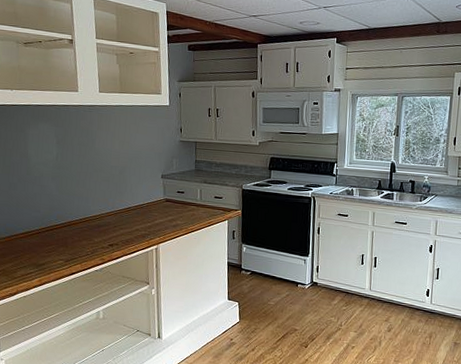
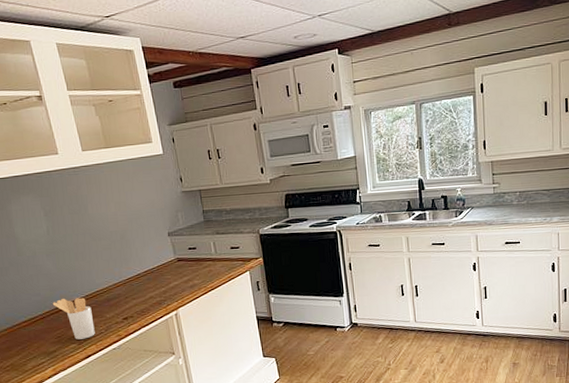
utensil holder: none [49,219,83,258] -> present [52,297,95,340]

